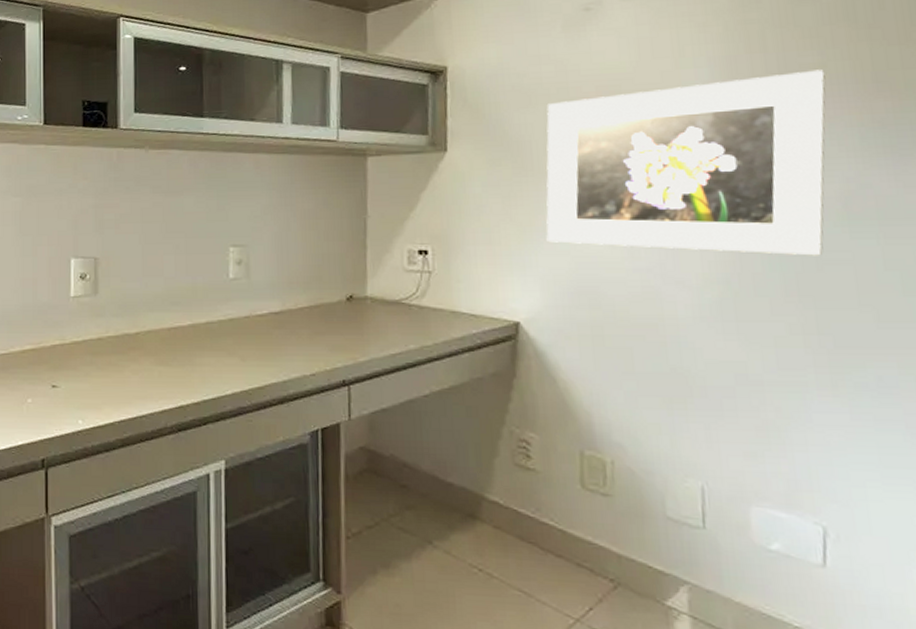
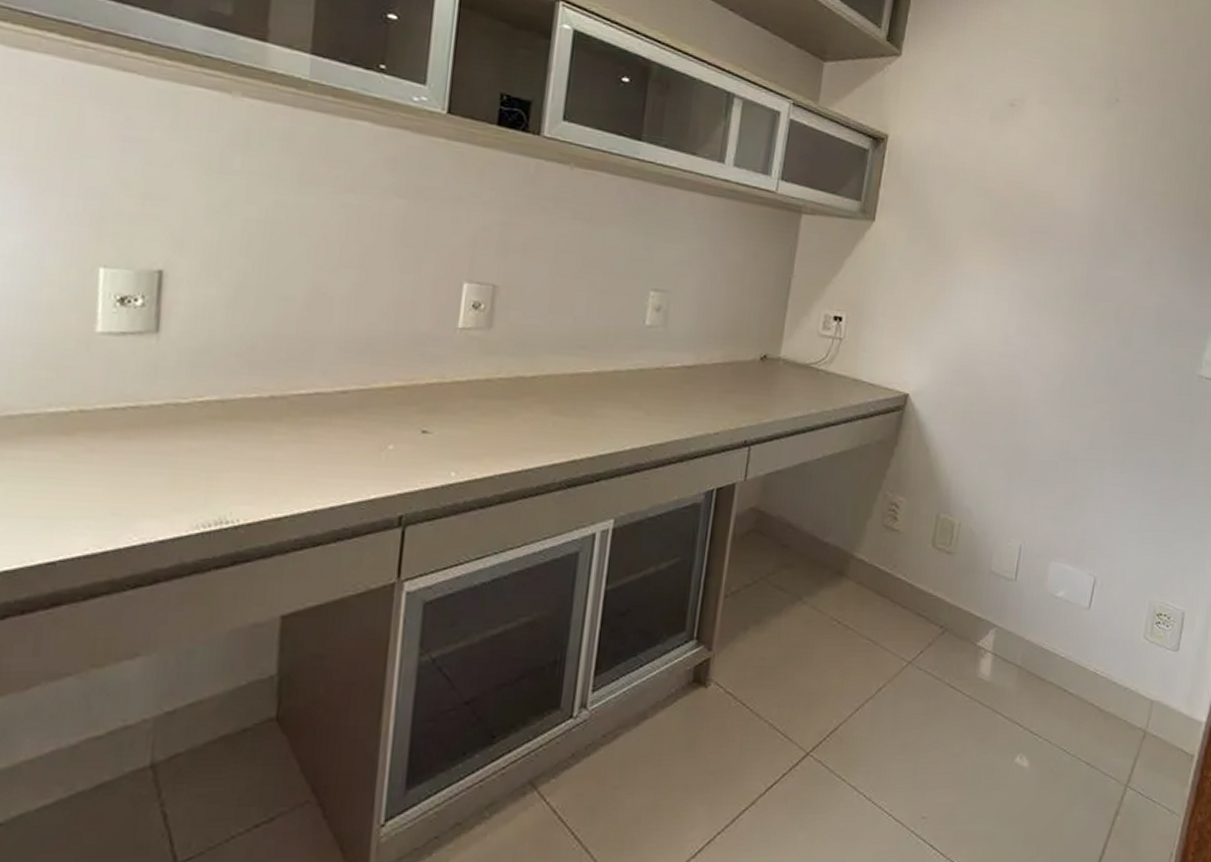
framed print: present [546,69,826,256] -> none [943,189,1166,356]

